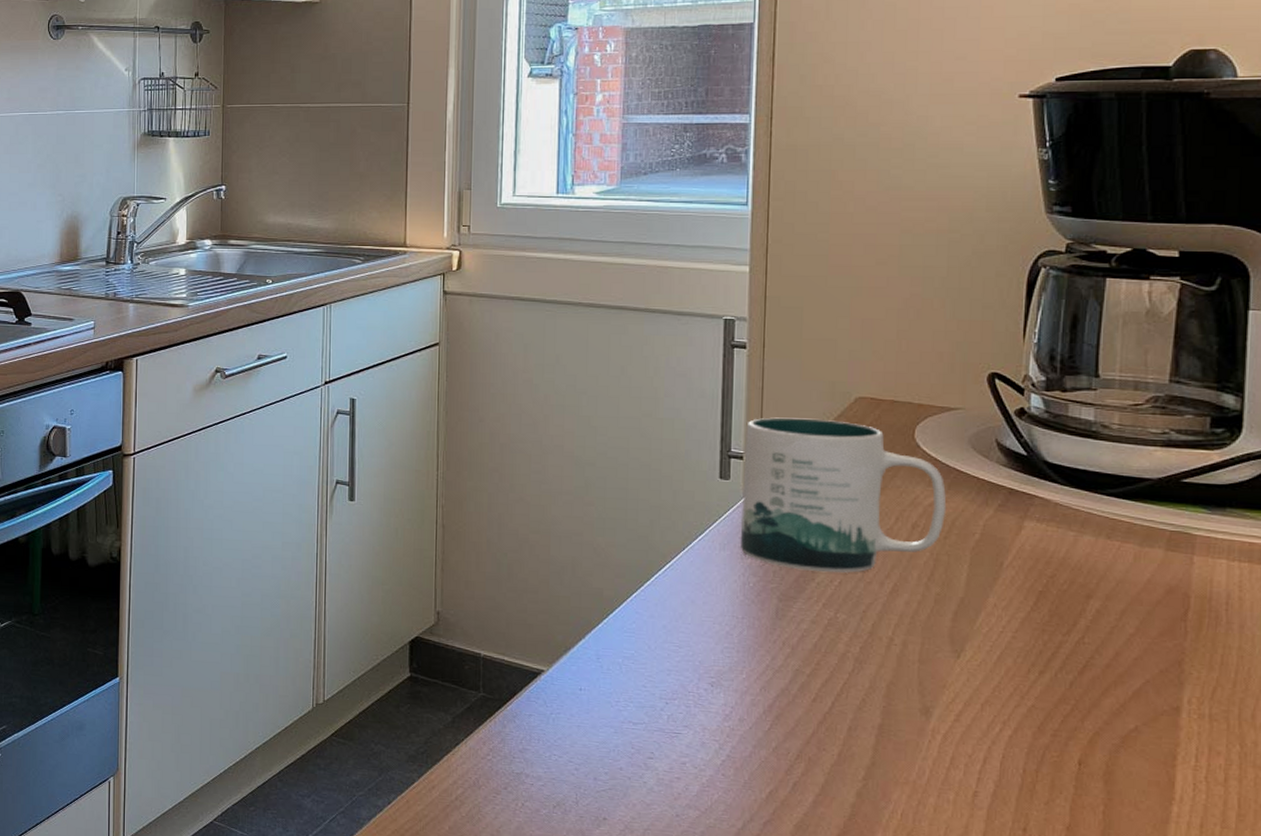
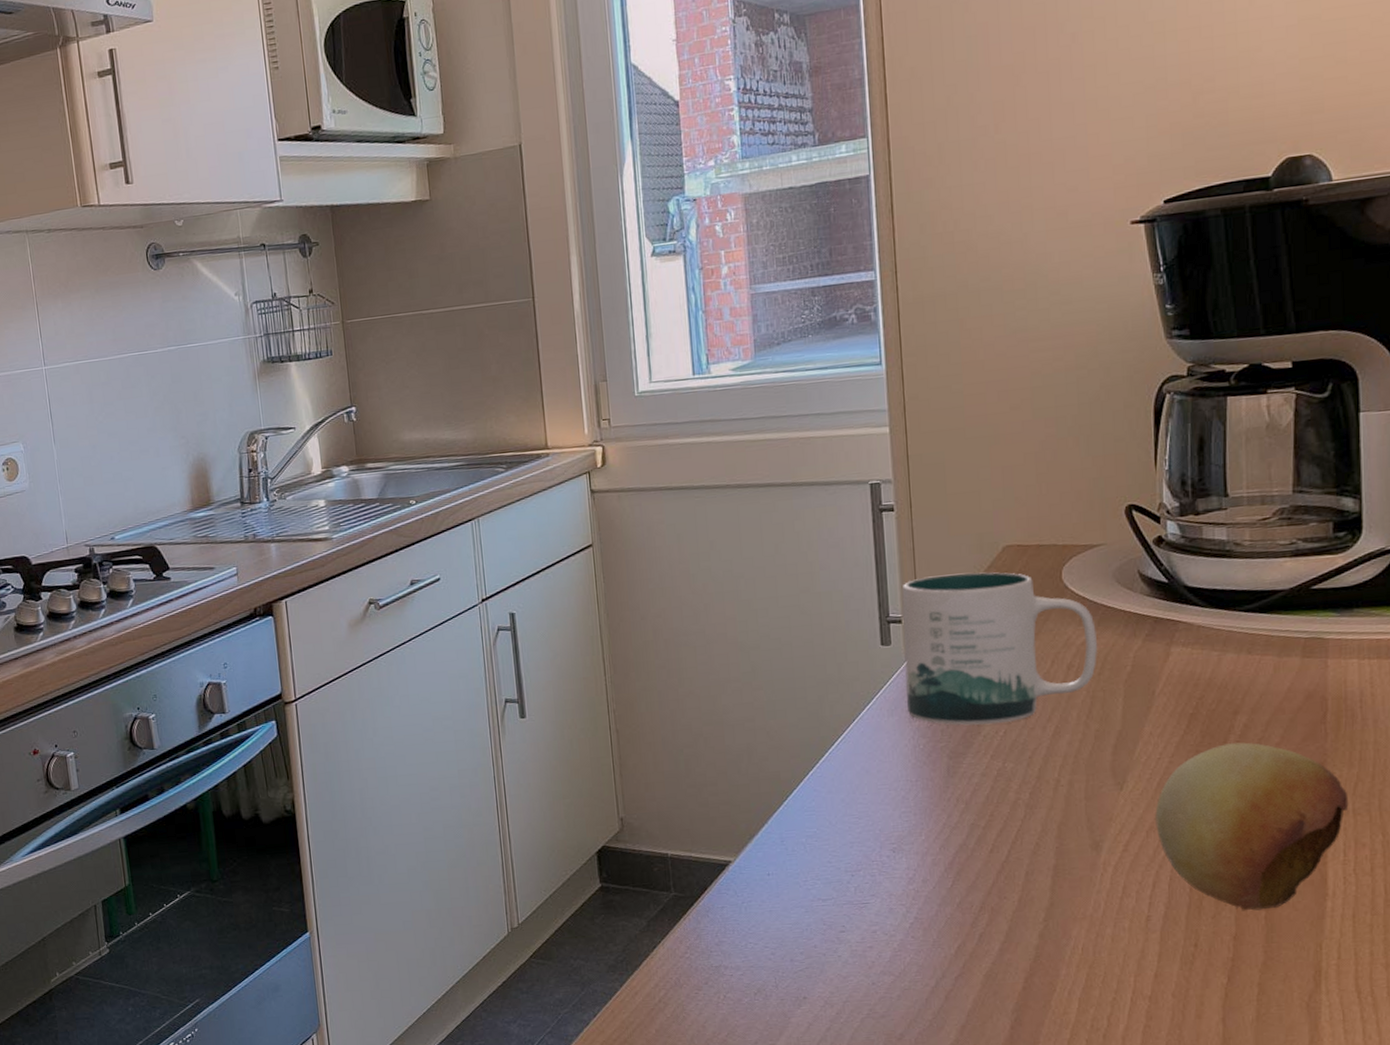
fruit: none [992,626,1206,805] -> present [1155,742,1349,912]

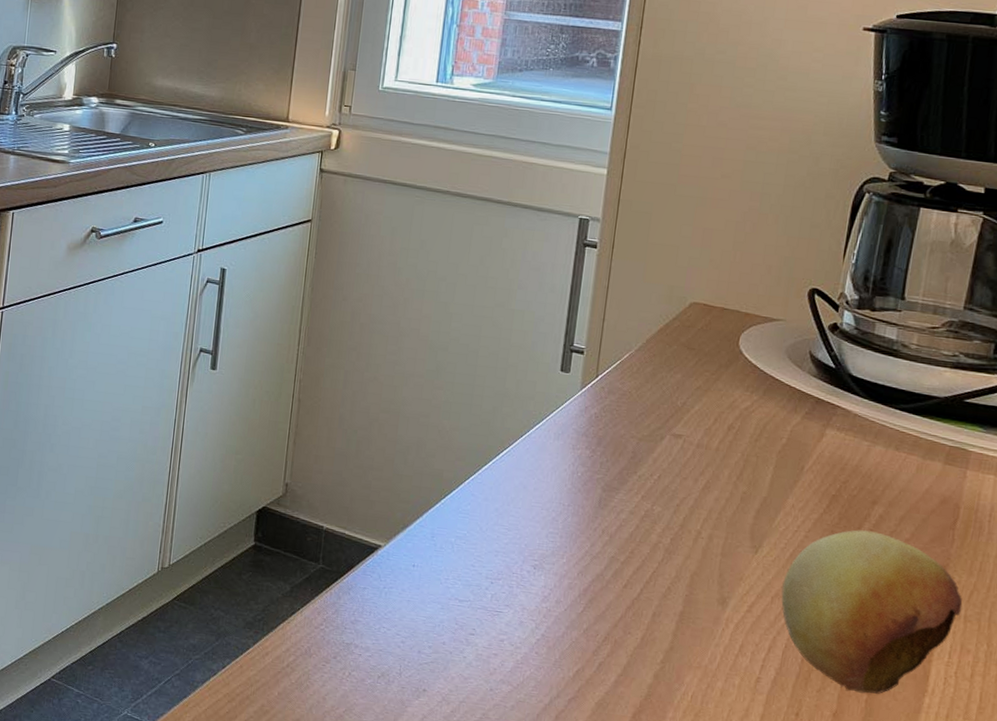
mug: present [902,572,1098,726] -> none [573,316,761,468]

